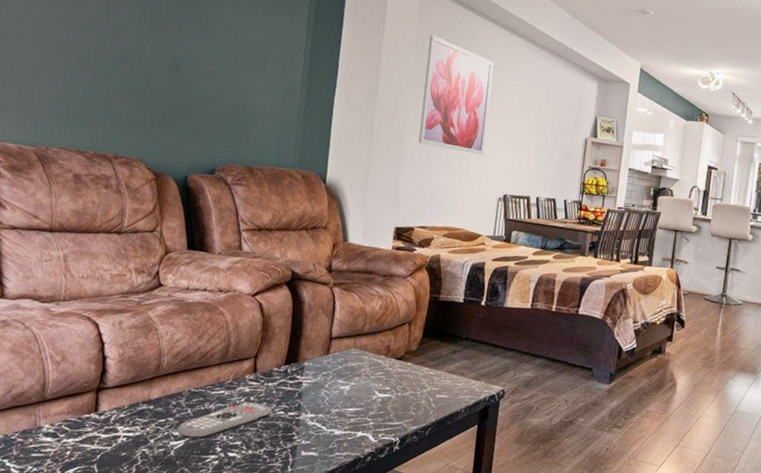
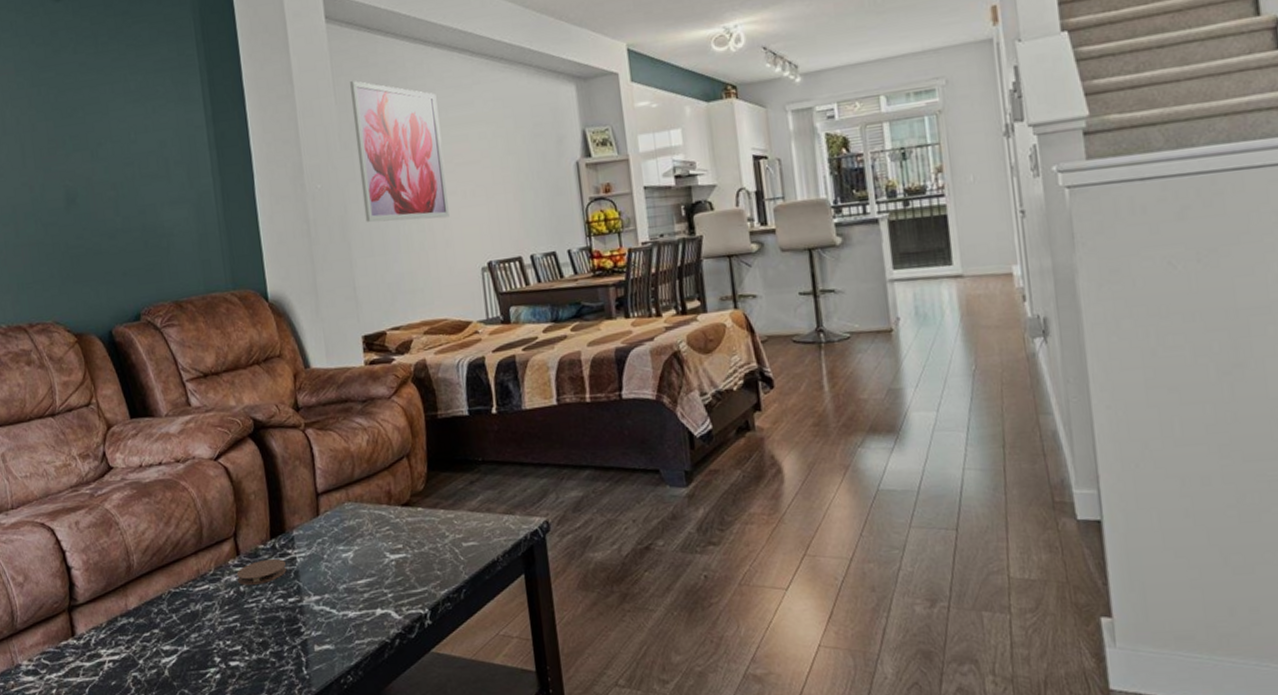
remote control: present [177,402,272,439] -> none [166,593,269,652]
coaster: none [249,379,293,398] -> present [236,559,286,585]

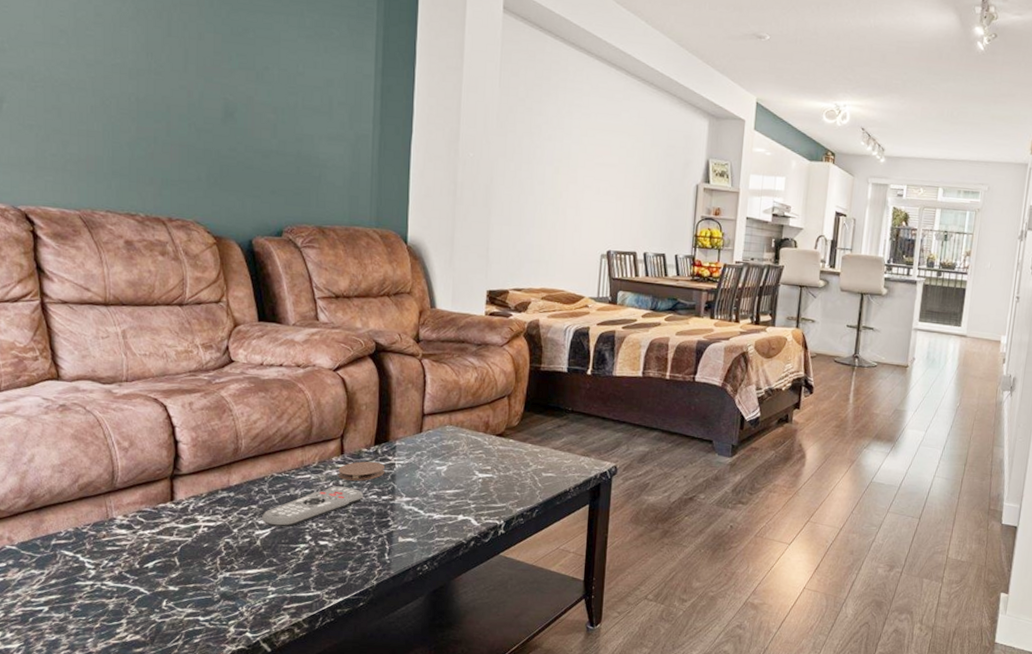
remote control: none [166,593,269,652] -> present [262,486,364,527]
wall art: present [350,81,450,222] -> none [508,70,590,207]

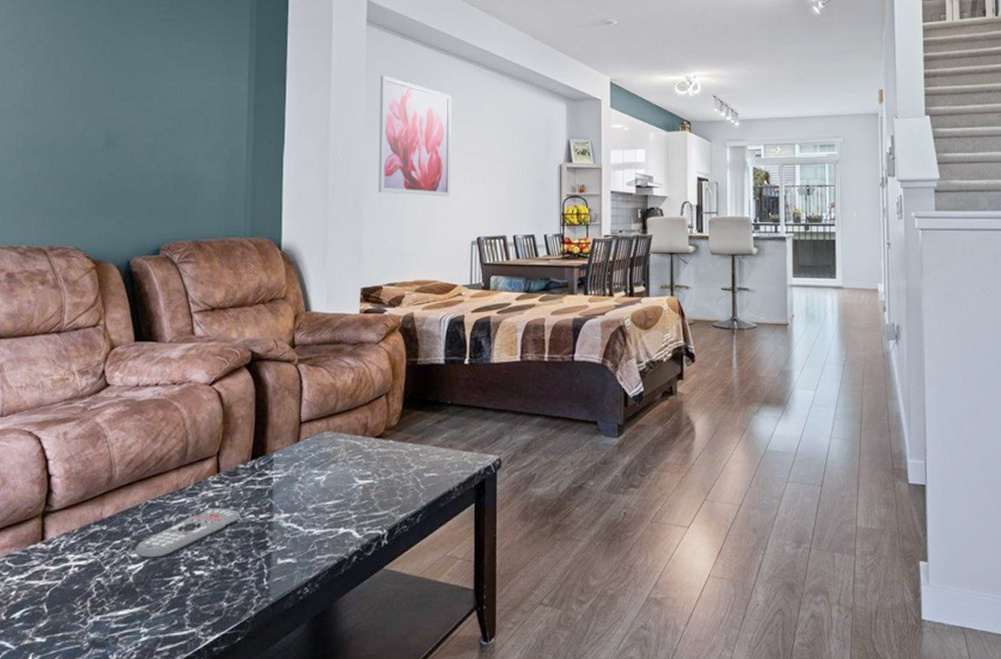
coaster: present [338,461,385,481] -> none [214,478,262,501]
wall art: none [508,70,590,207] -> present [378,75,452,197]

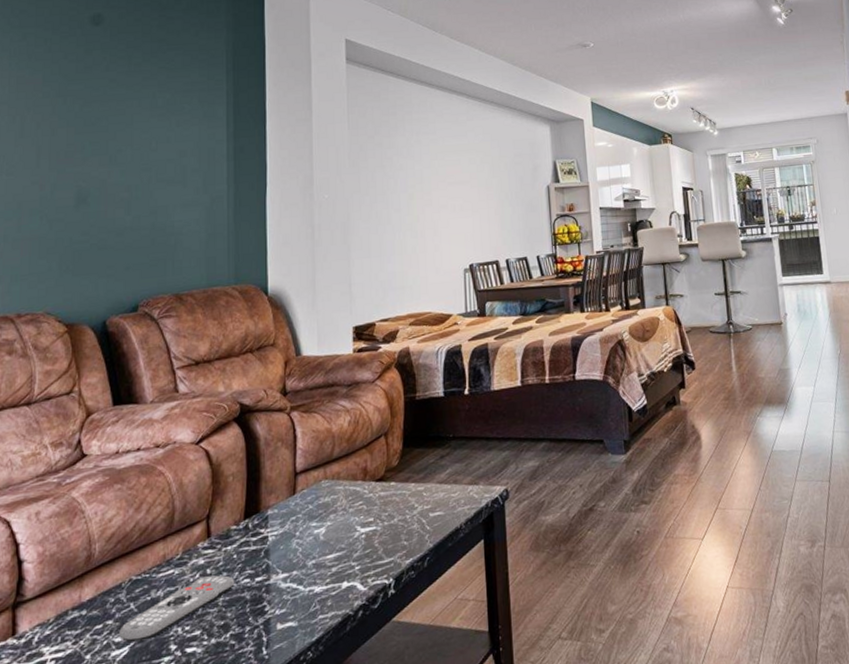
wall art: present [378,75,452,197] -> none [362,111,440,229]

